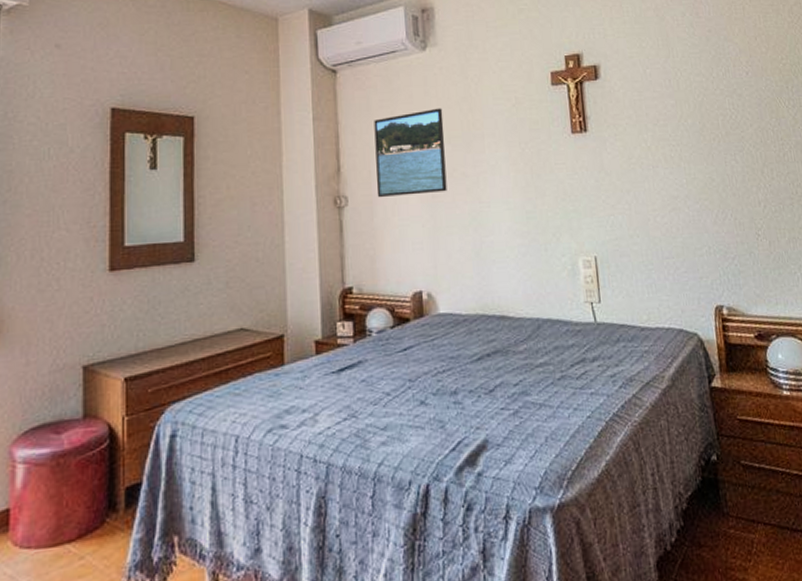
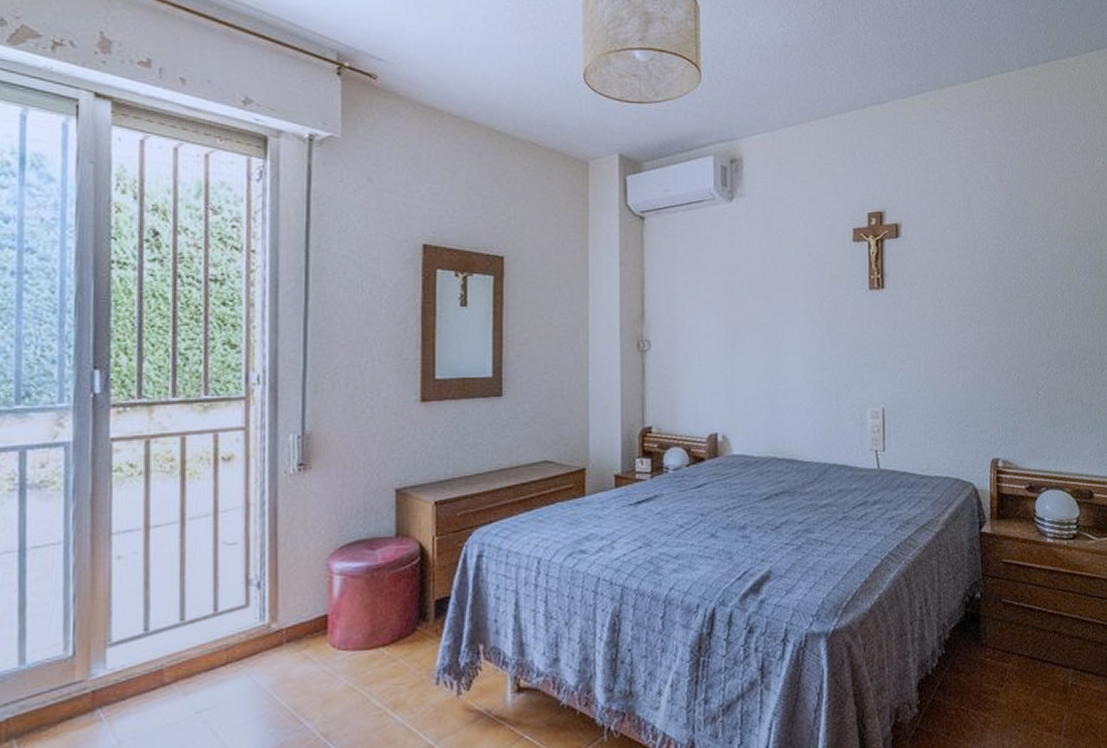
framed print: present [374,108,447,198] -> none [678,259,747,344]

